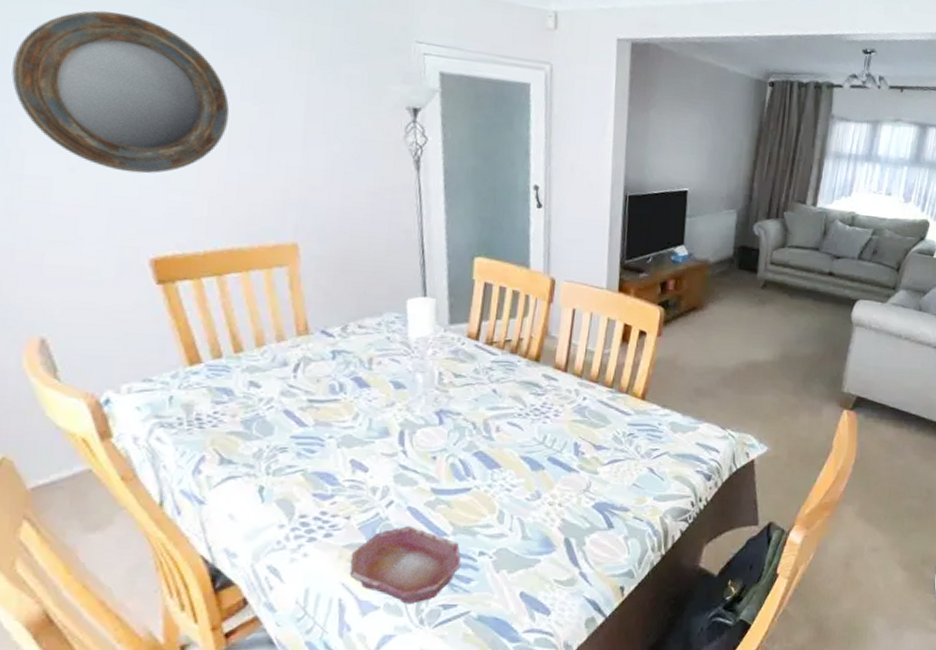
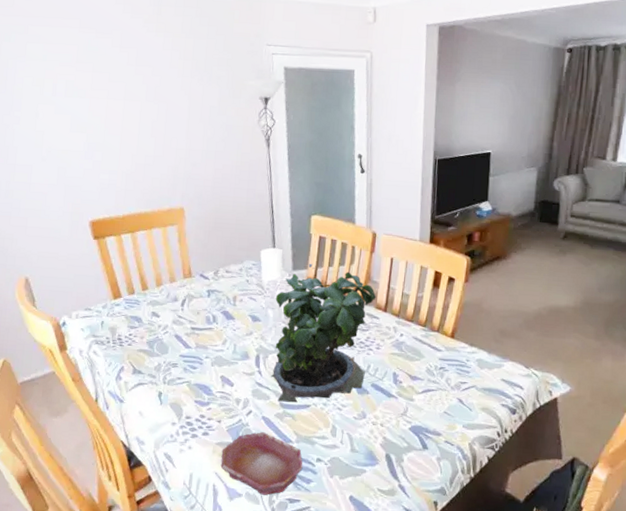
home mirror: present [11,10,230,174] -> none [9,46,139,160]
potted plant: none [419,315,555,487] -> present [270,263,376,403]

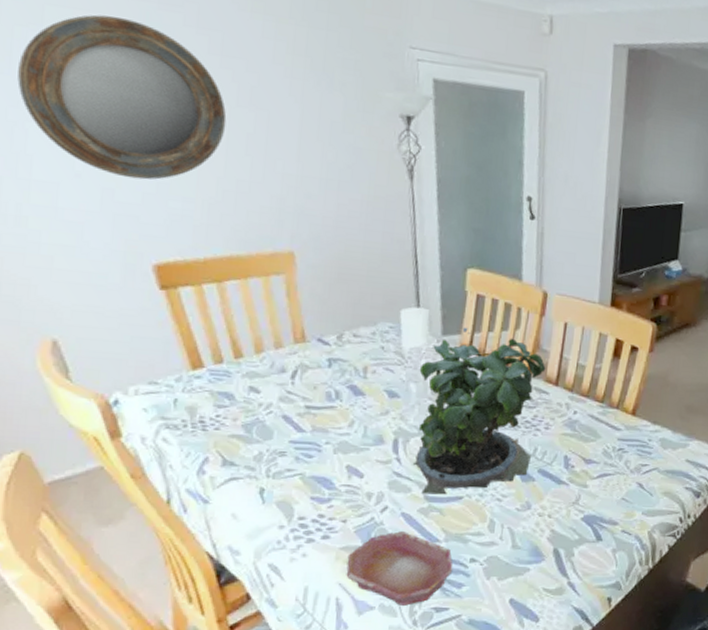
home mirror: none [9,46,139,160] -> present [17,14,227,180]

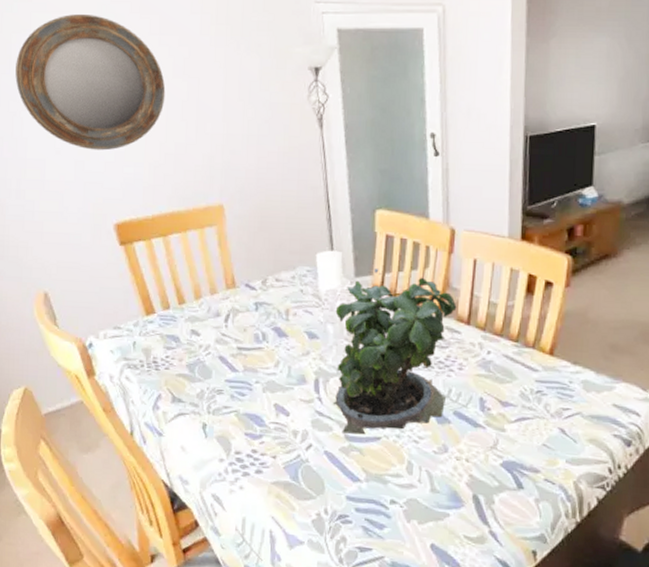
bowl: present [346,531,453,606] -> none [277,469,374,543]

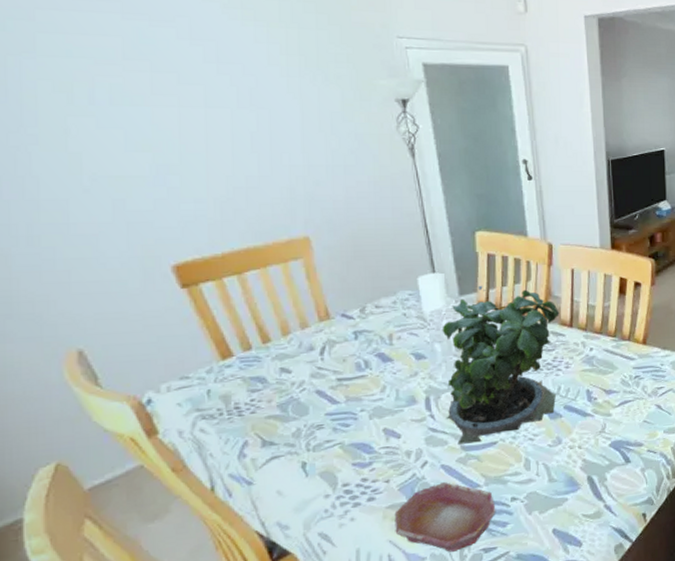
home mirror: present [15,14,166,151] -> none [15,37,229,187]
bowl: none [277,469,374,543] -> present [394,482,496,552]

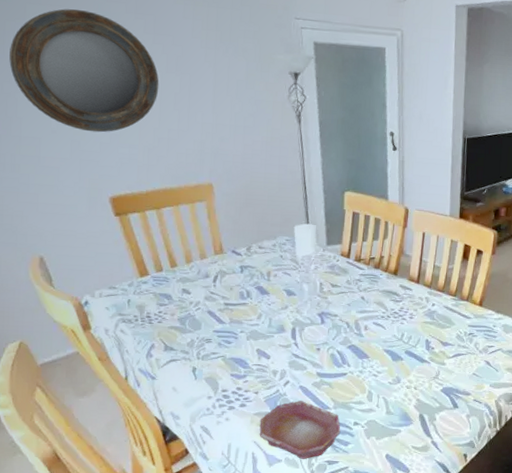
home mirror: none [15,37,229,187] -> present [9,9,159,133]
potted plant: present [442,285,560,445] -> none [307,238,409,372]

